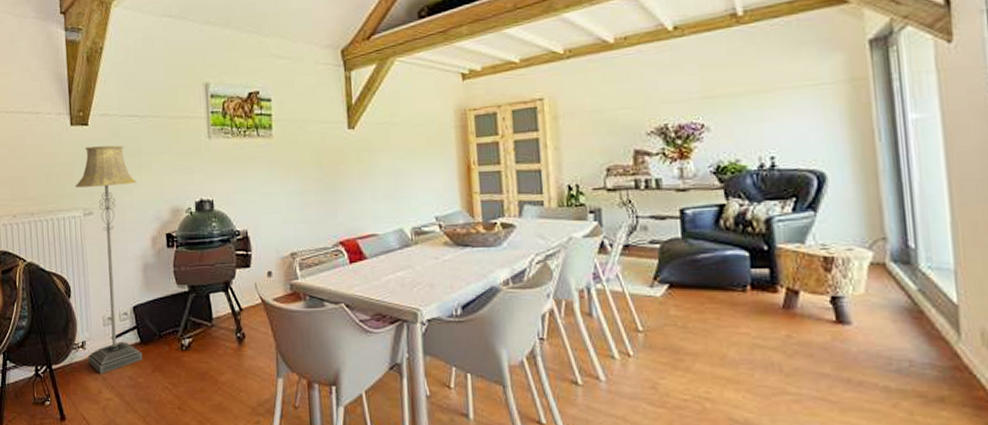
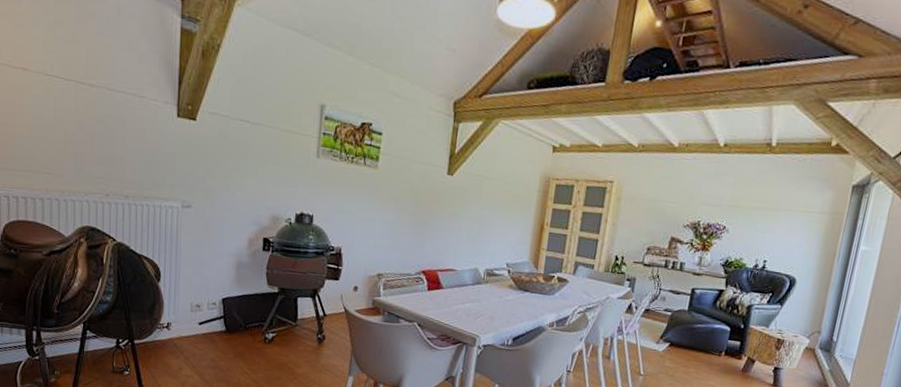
floor lamp: present [75,145,143,374] -> none [172,142,240,354]

